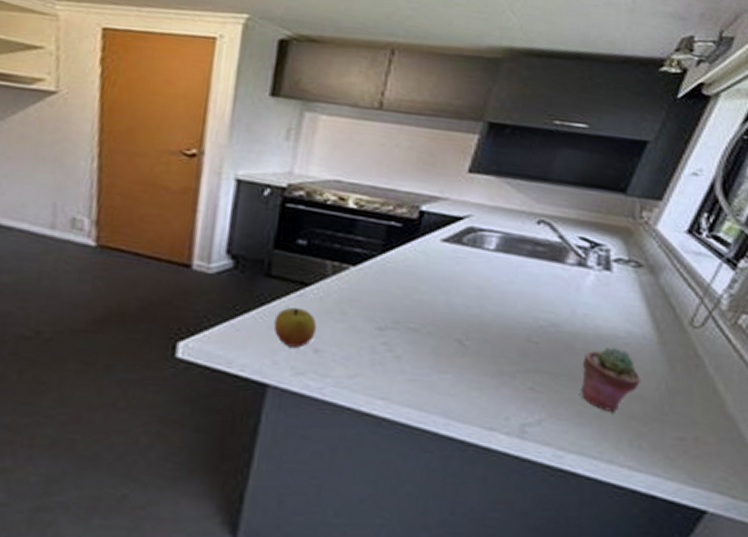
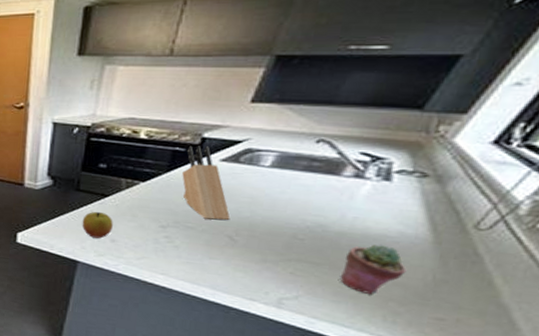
knife block: none [400,220,458,319] -> present [182,145,231,220]

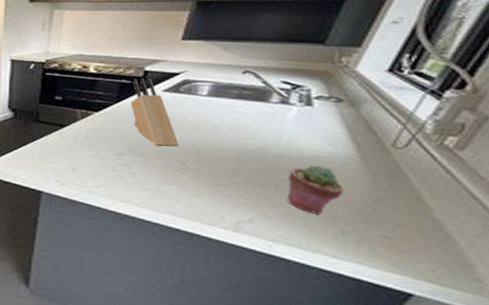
apple: present [82,211,113,239] -> none [43,141,72,168]

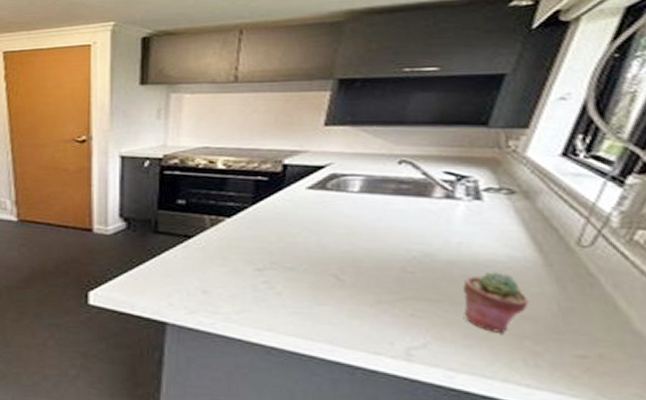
knife block: present [131,78,179,146] -> none [269,174,331,257]

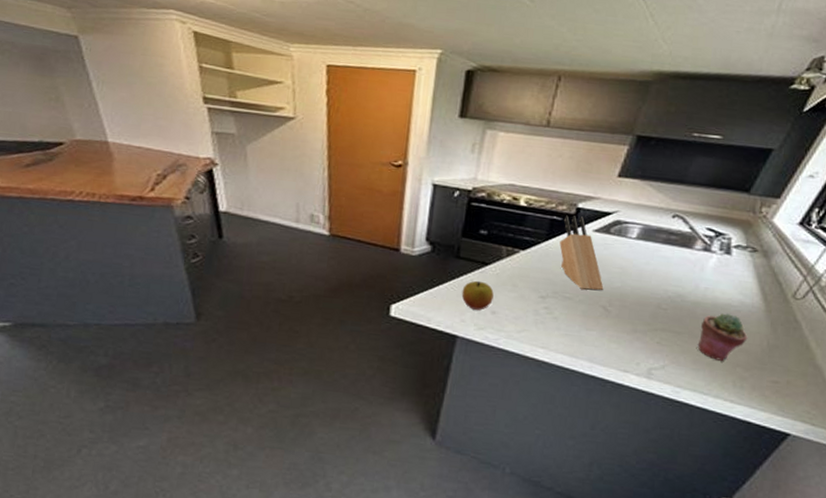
apple: none [165,256,202,291] -> present [461,280,494,310]
knife block: none [269,174,331,257] -> present [559,215,604,290]

